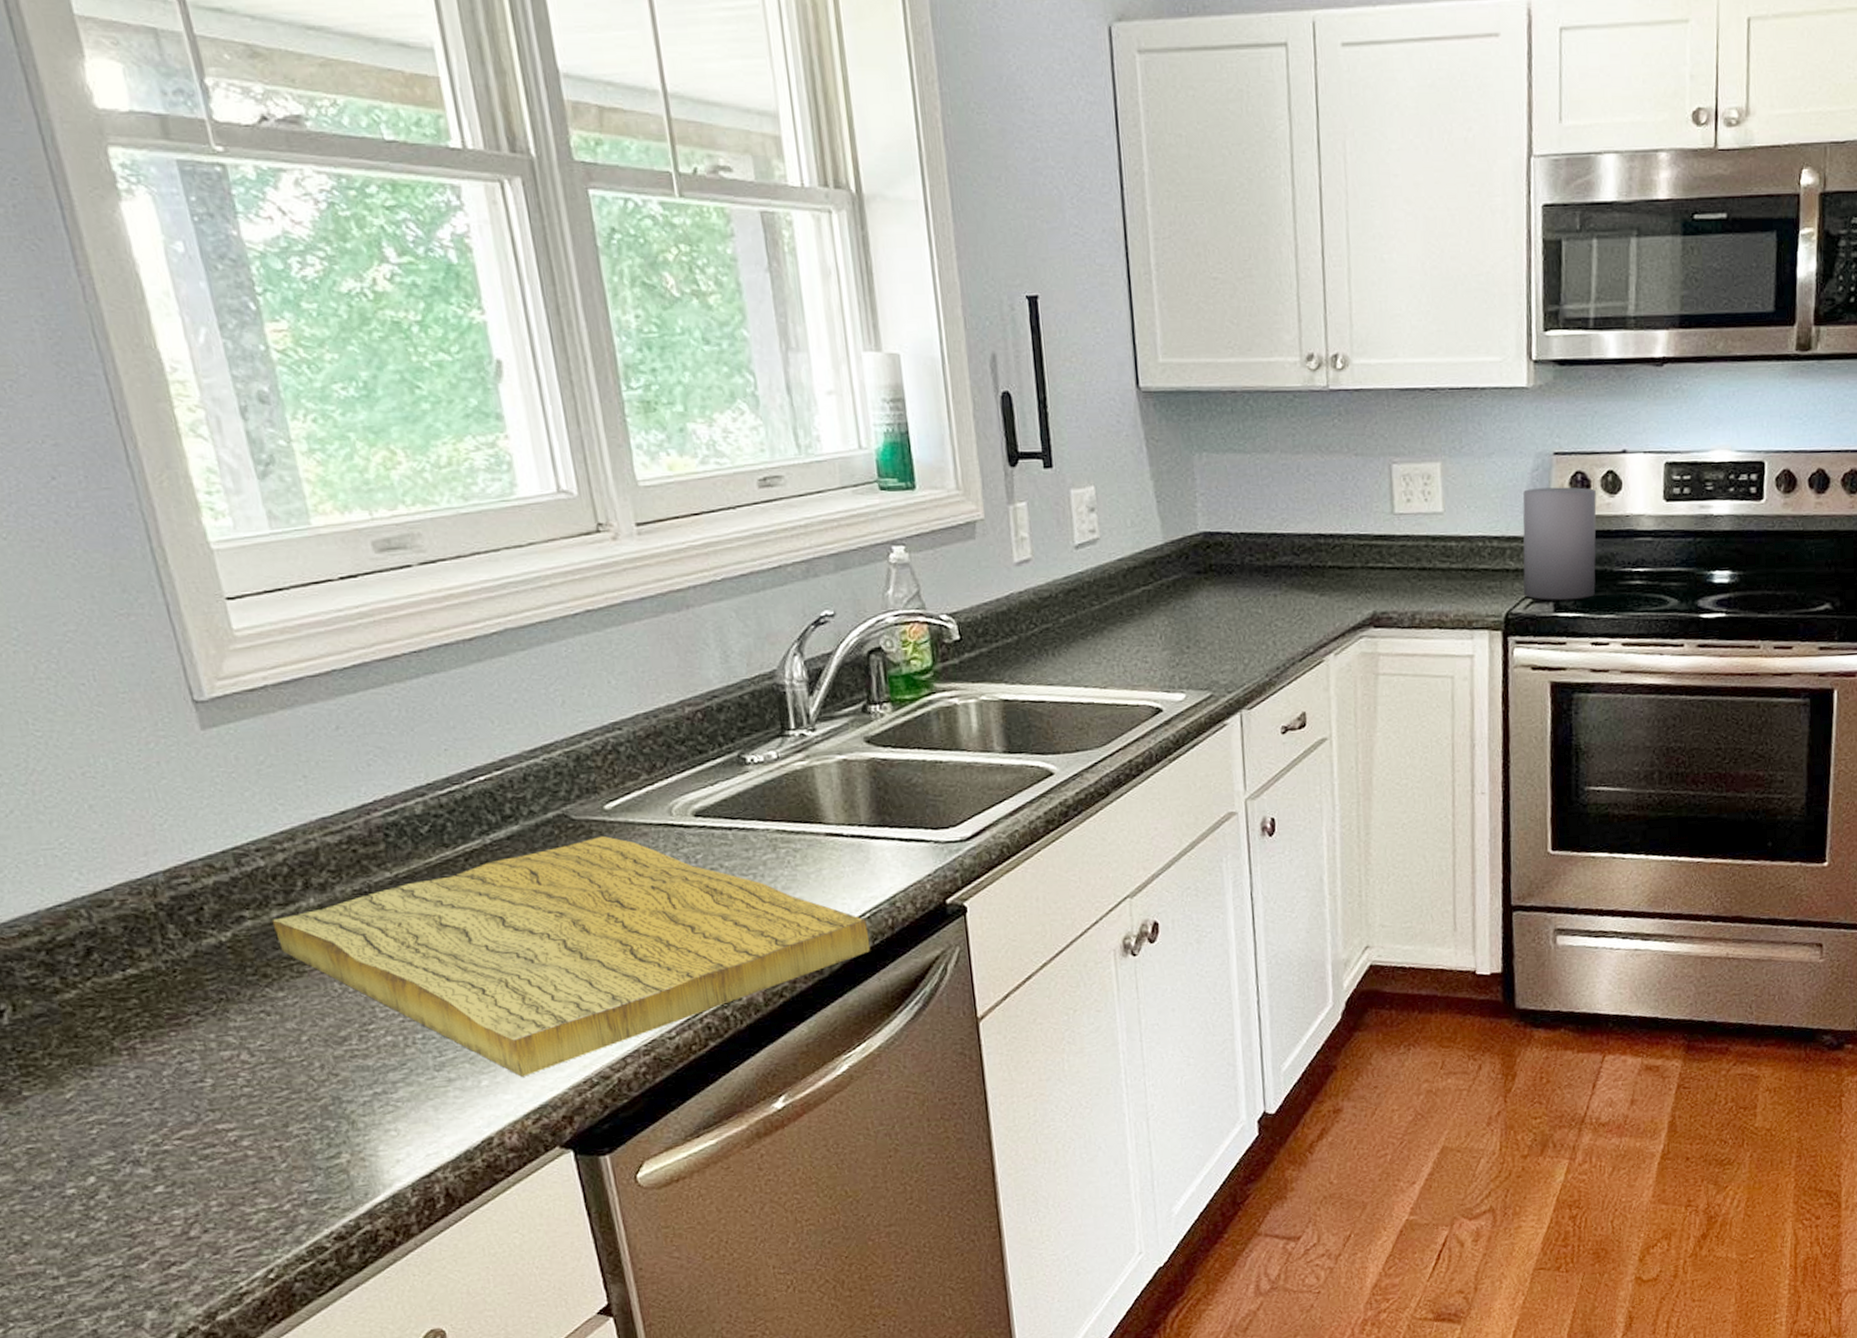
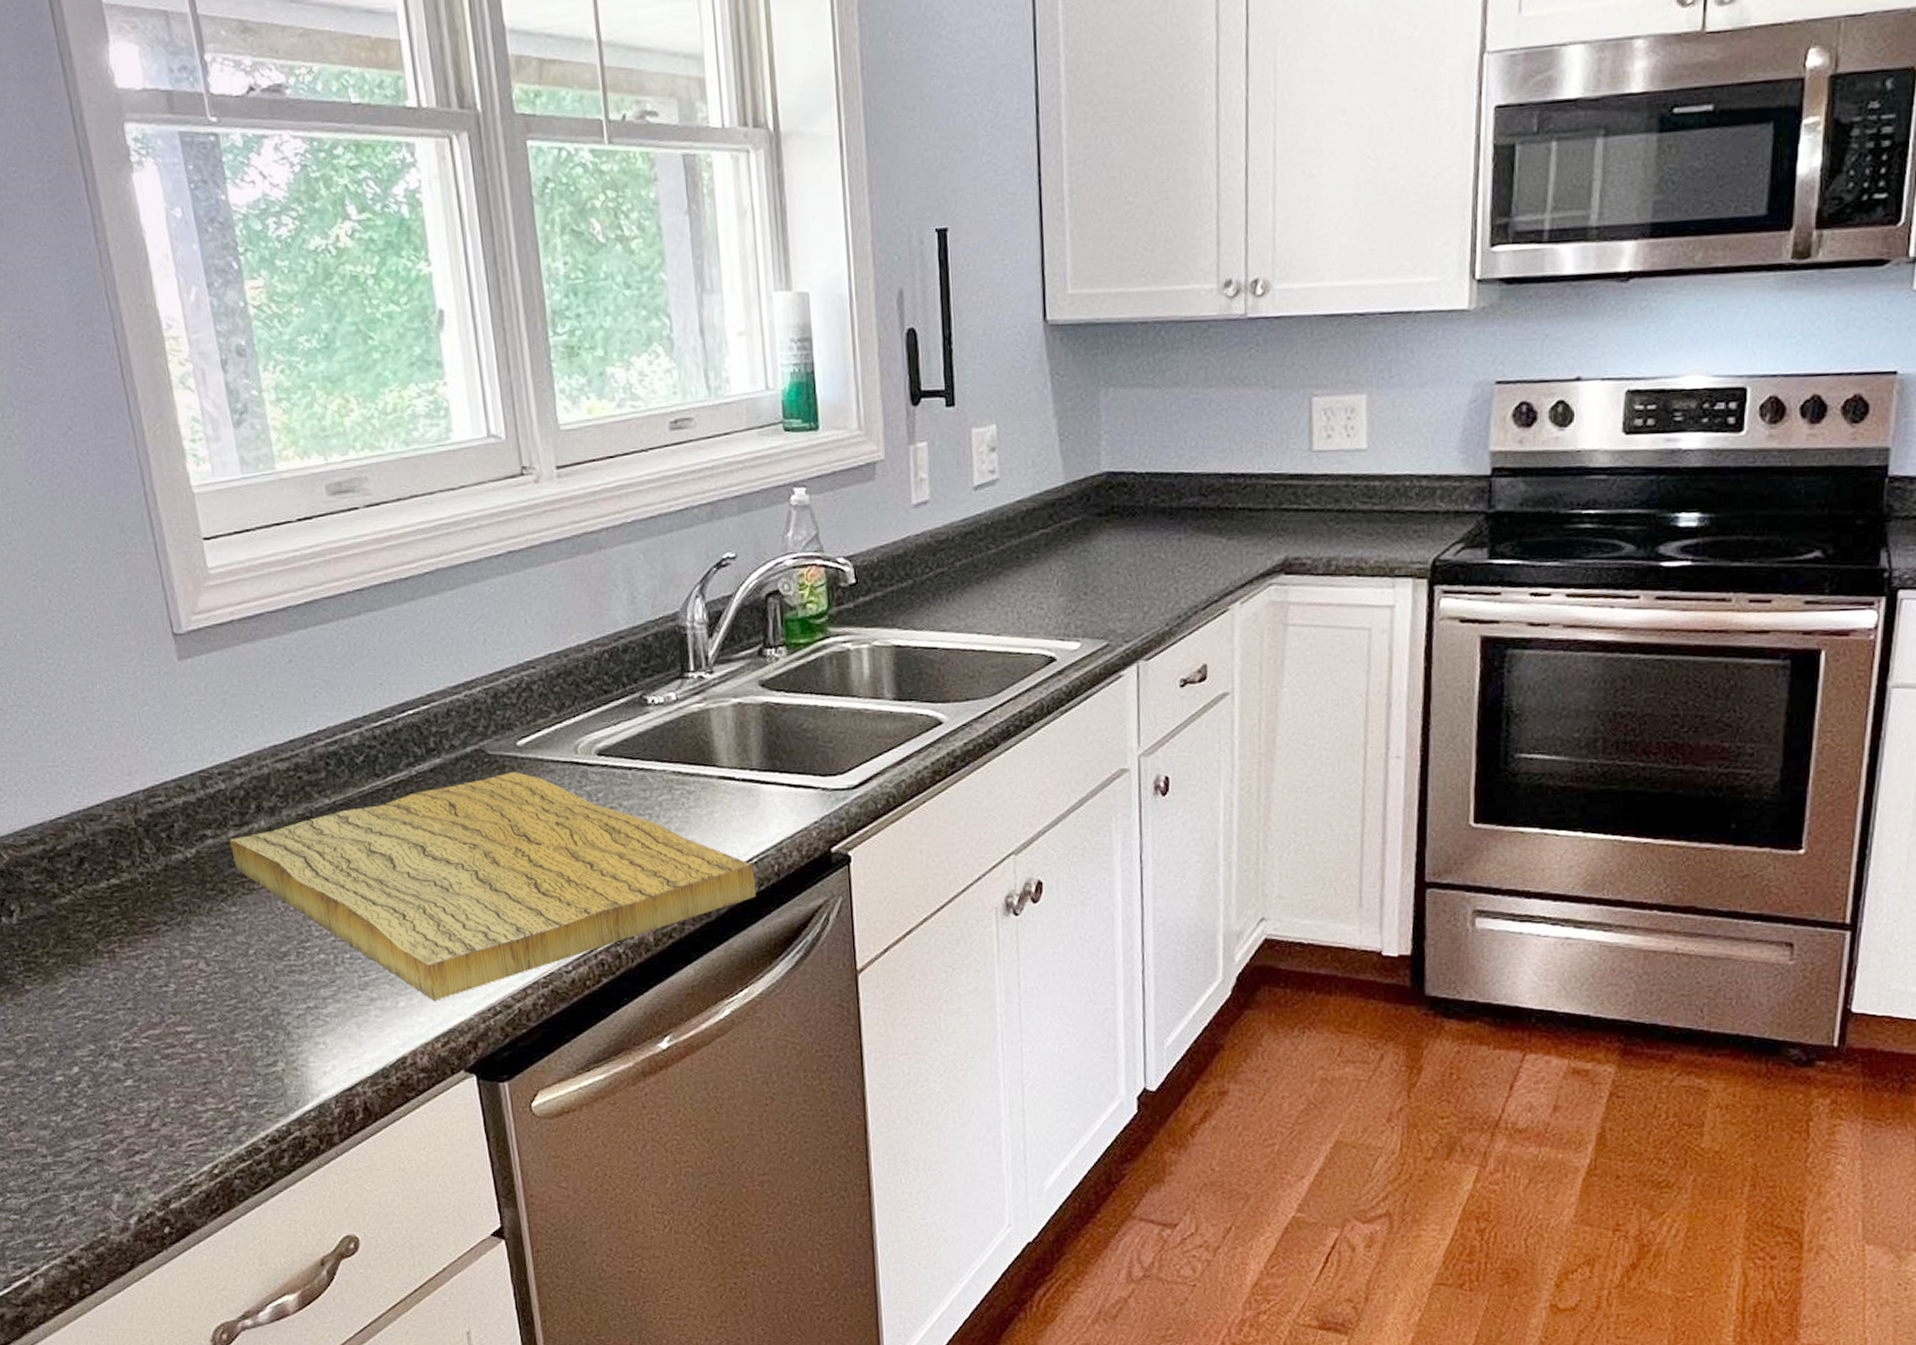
canister: present [1523,487,1597,602] -> none [1453,419,1543,548]

